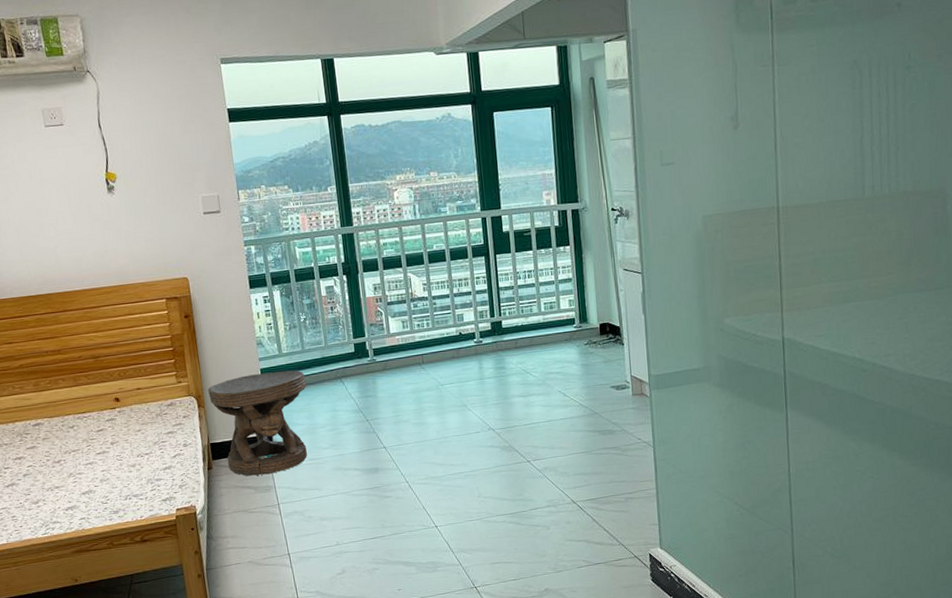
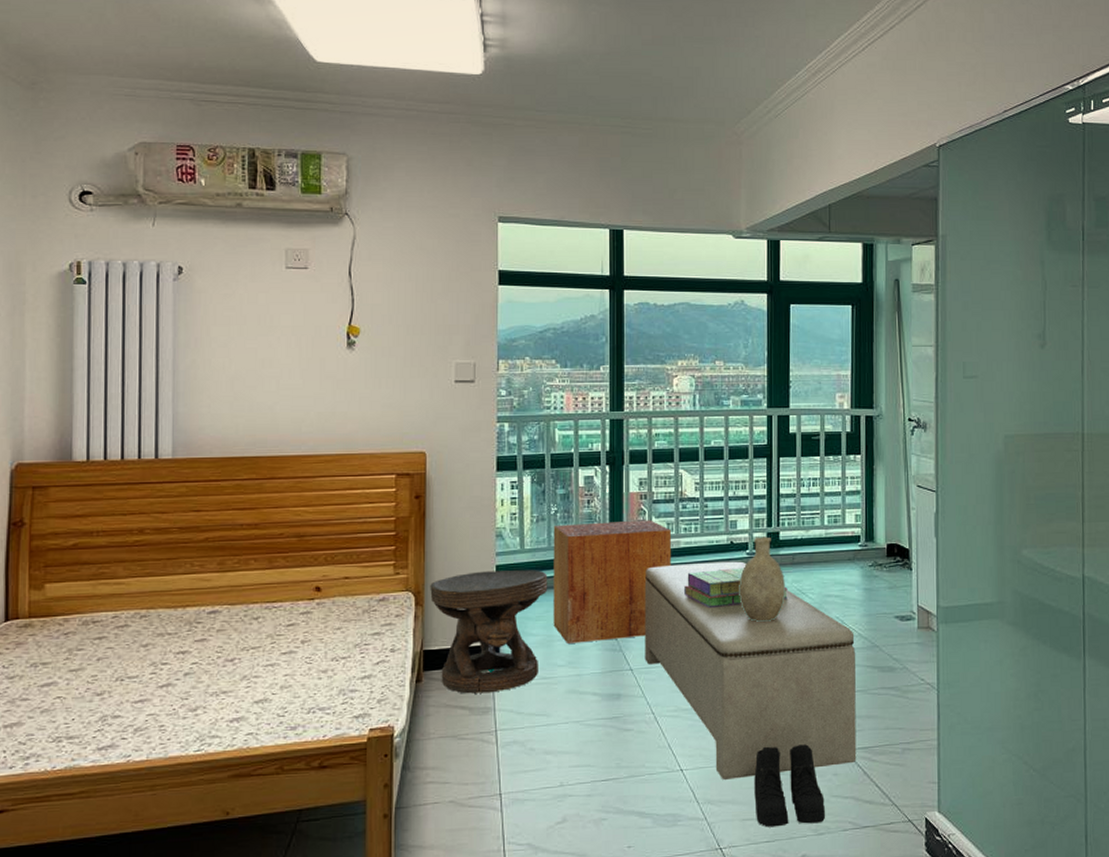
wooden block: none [304,319,409,430] -> present [553,520,671,643]
bench: none [387,349,586,533] -> present [644,561,857,781]
stack of books: none [422,354,514,391] -> present [683,568,788,607]
decorative vase: none [470,326,512,400] -> present [739,536,785,622]
boots: none [498,499,562,569] -> present [754,744,825,828]

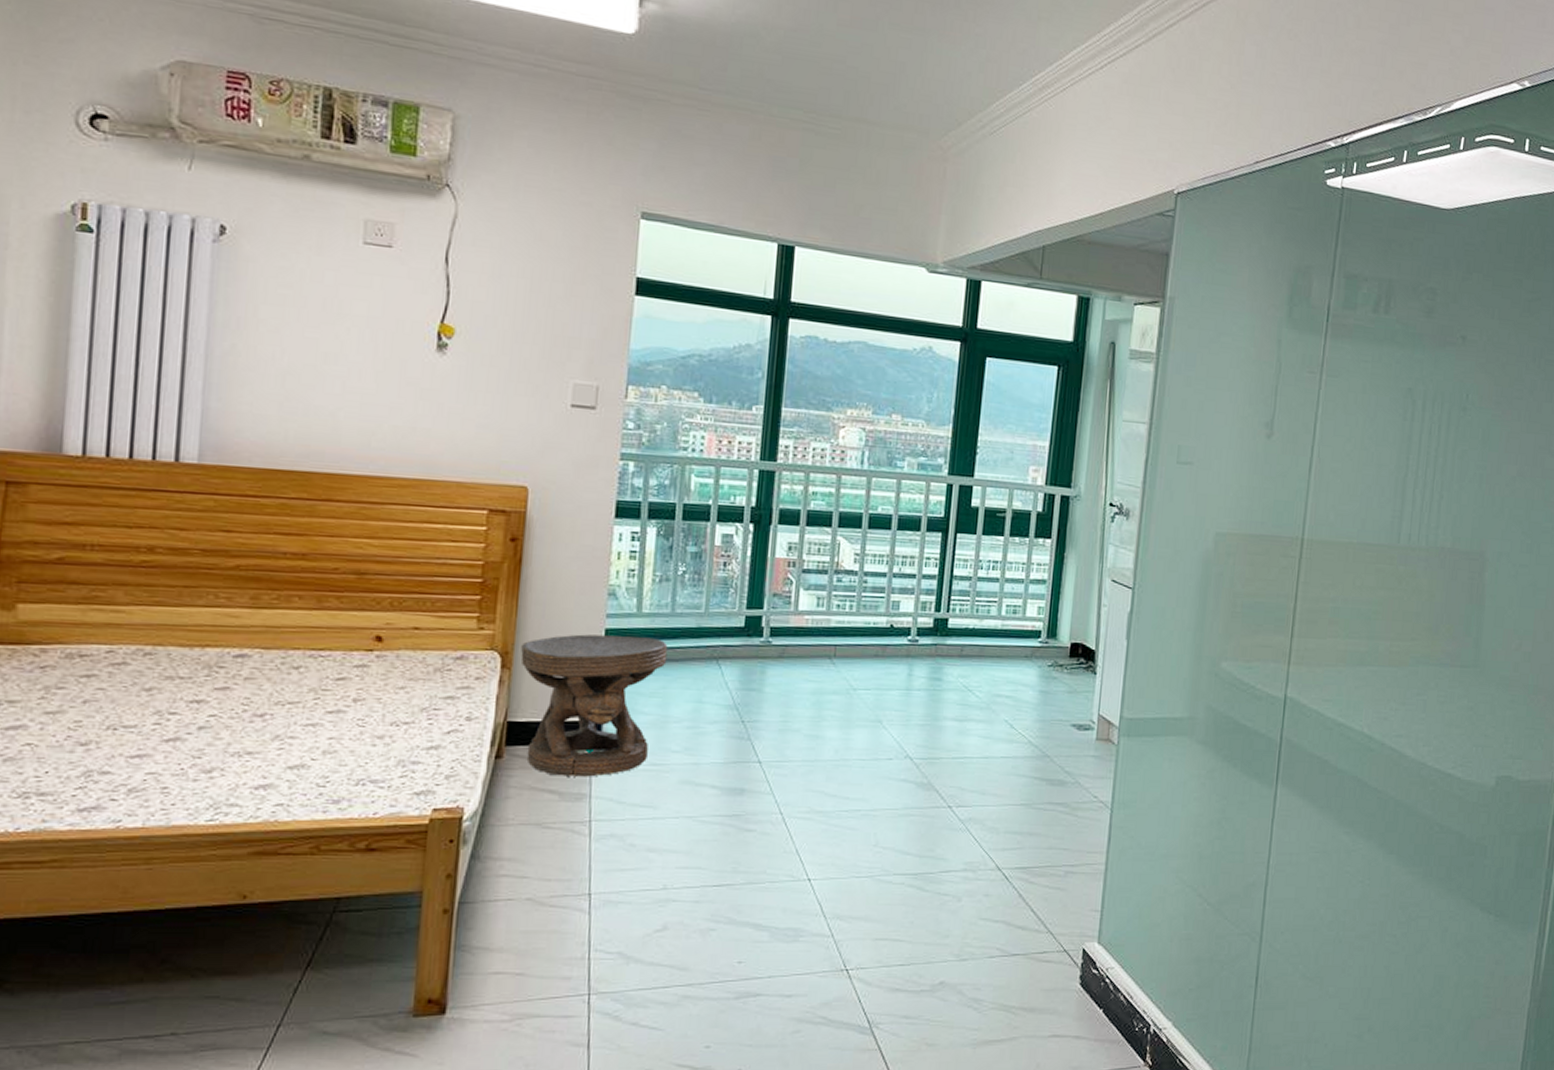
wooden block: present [553,520,671,643] -> none [670,587,821,727]
bench: present [644,561,857,781] -> none [776,645,1024,895]
stack of books: present [683,568,788,607] -> none [829,655,952,699]
decorative vase: present [739,536,785,622] -> none [894,622,950,719]
boots: present [754,744,825,828] -> none [891,859,972,949]

